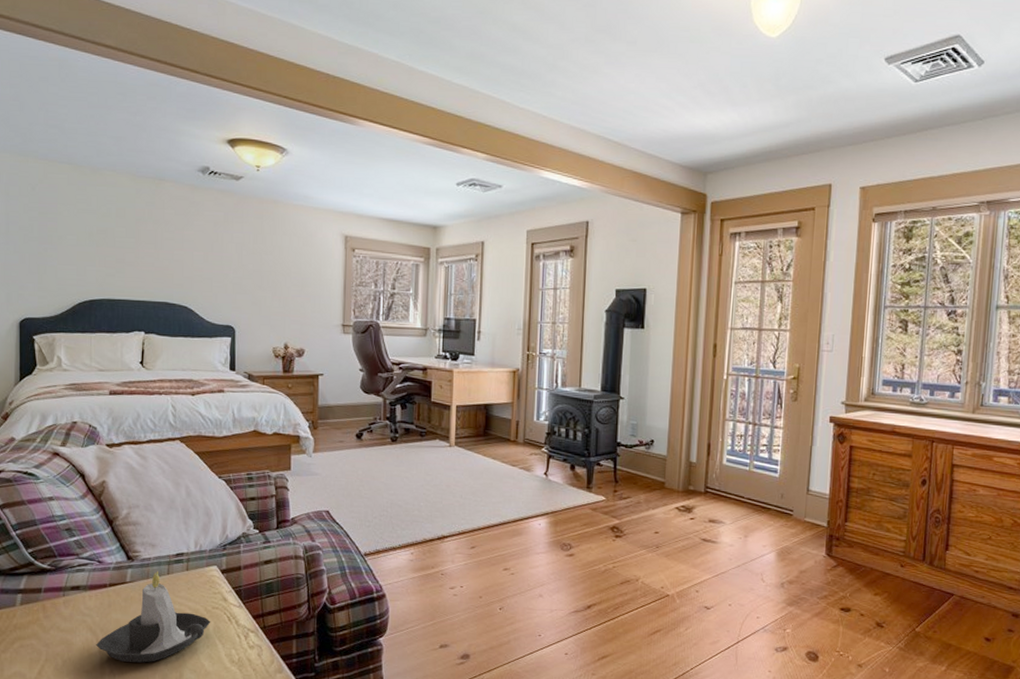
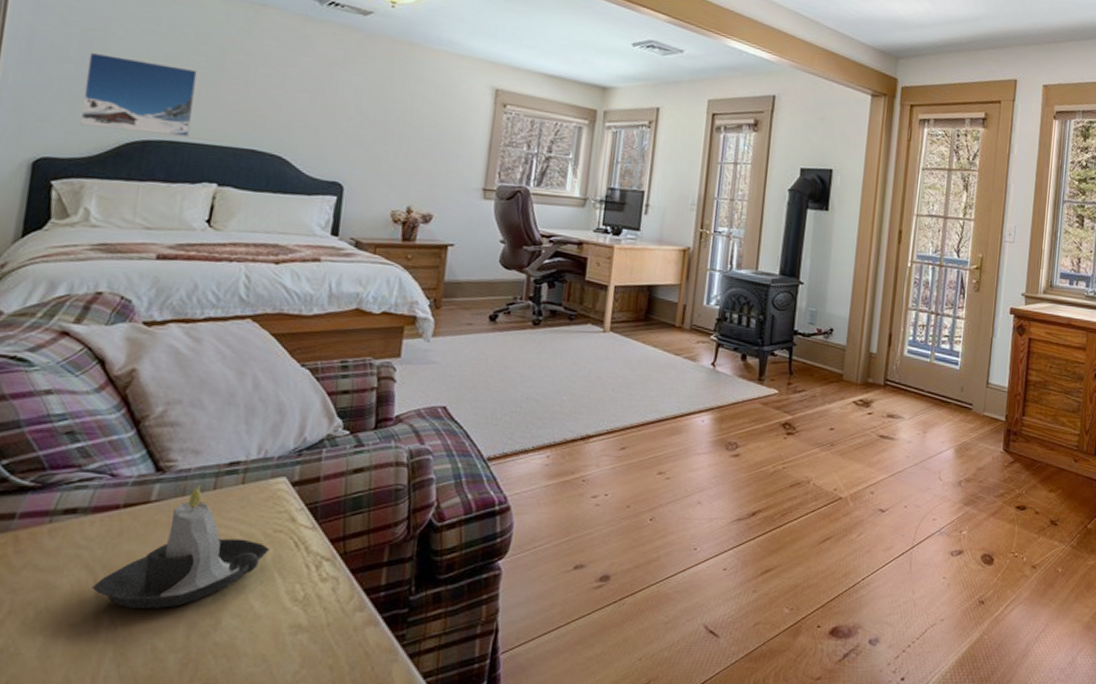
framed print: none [46,231,121,295] -> present [79,52,197,137]

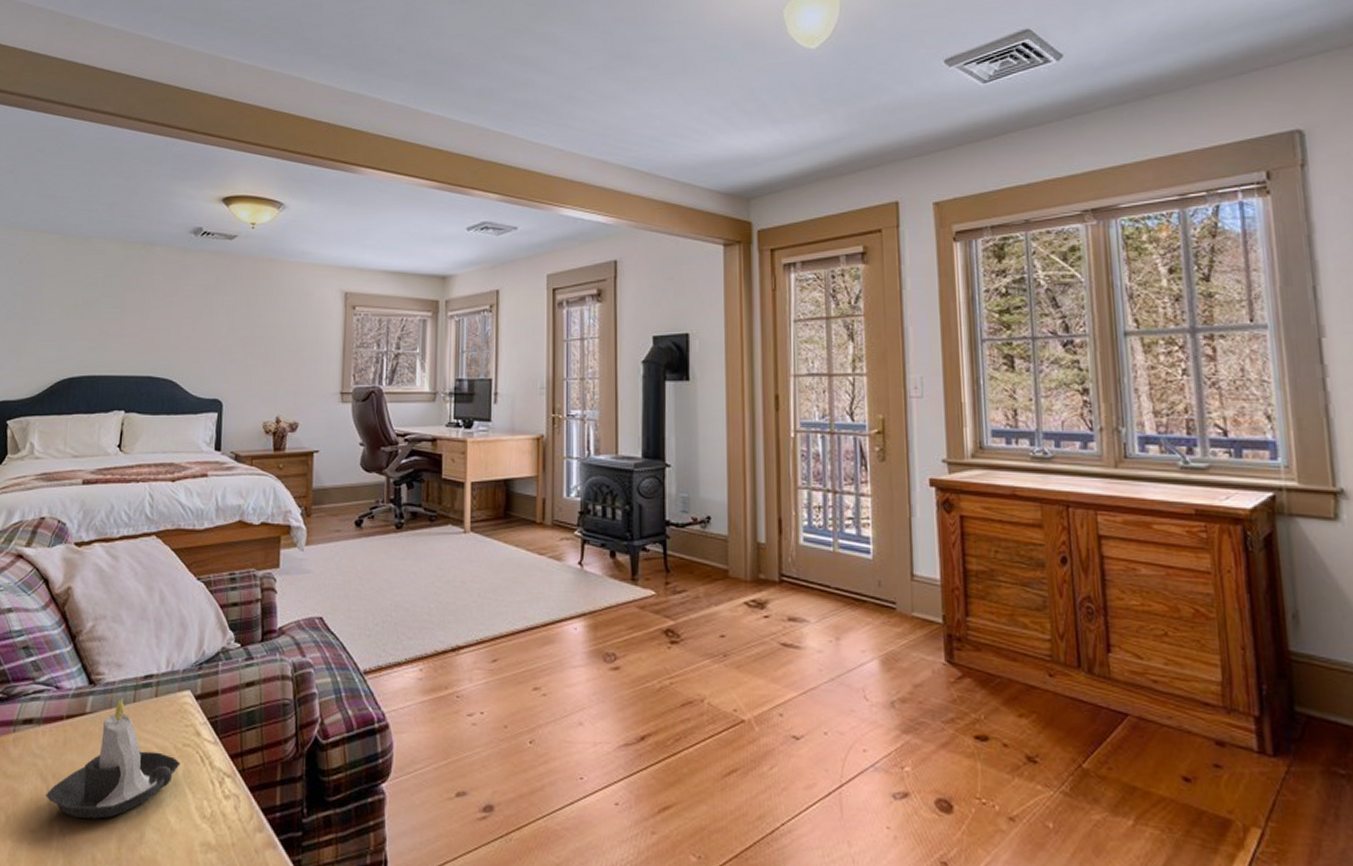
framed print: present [79,52,197,137] -> none [25,305,106,370]

